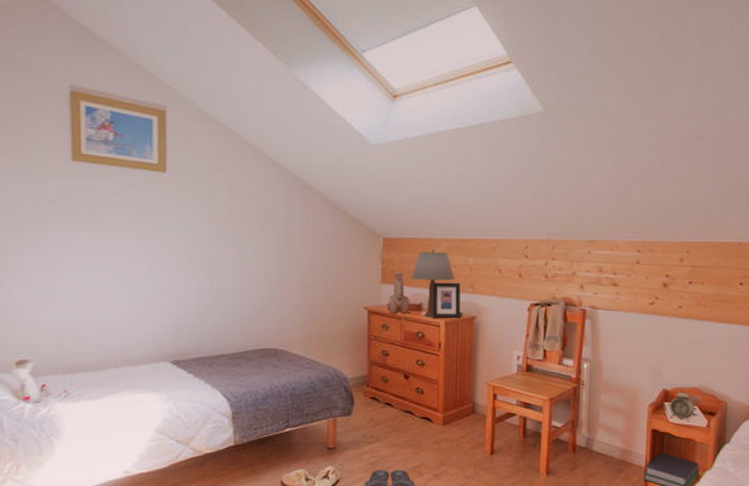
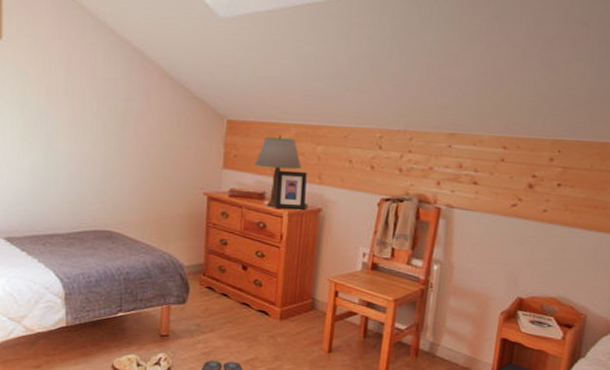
decorative vase: present [388,272,410,315] -> none [229,158,253,203]
alarm clock: present [669,386,695,421] -> none [523,295,551,332]

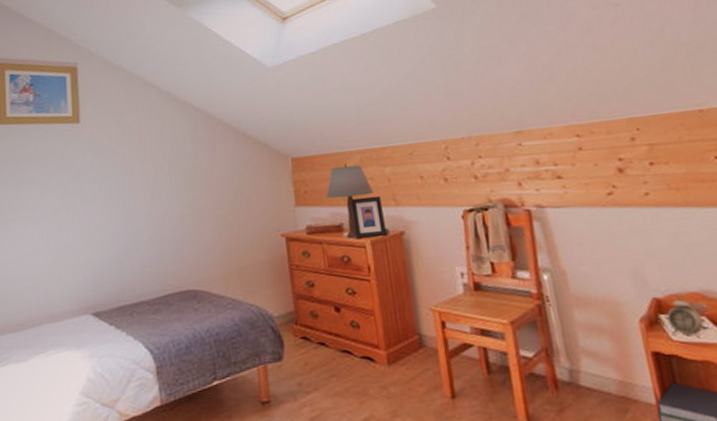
alarm clock: none [523,295,551,332] -> present [666,292,704,338]

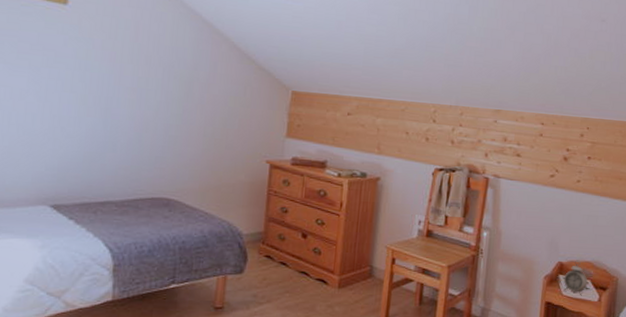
table lamp: present [325,164,374,239] -> none [317,107,362,176]
picture frame: present [350,195,386,238] -> none [335,140,367,179]

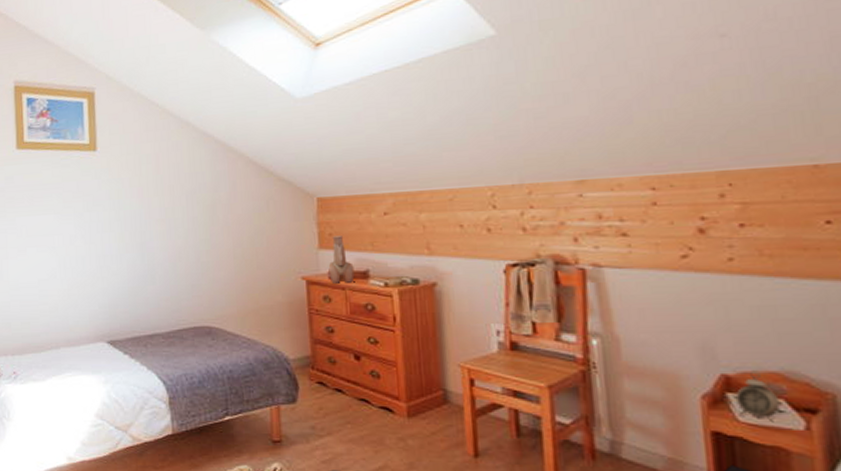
decorative vase: none [291,127,315,172] -> present [328,236,355,285]

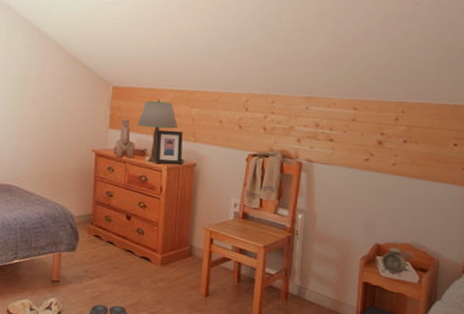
table lamp: none [352,207,406,287] -> present [136,99,179,163]
picture frame: none [378,243,416,287] -> present [155,129,183,165]

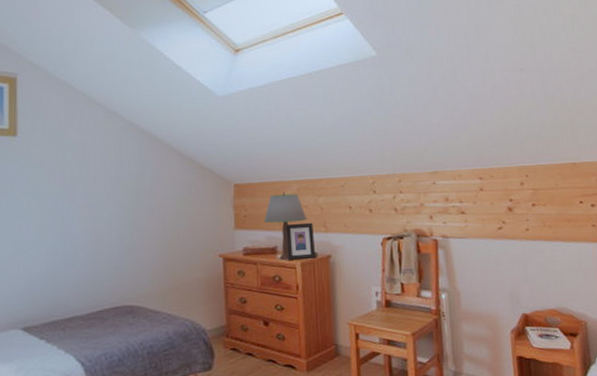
decorative vase: present [114,119,135,159] -> none [242,217,265,261]
alarm clock: present [381,242,407,276] -> none [531,309,557,345]

